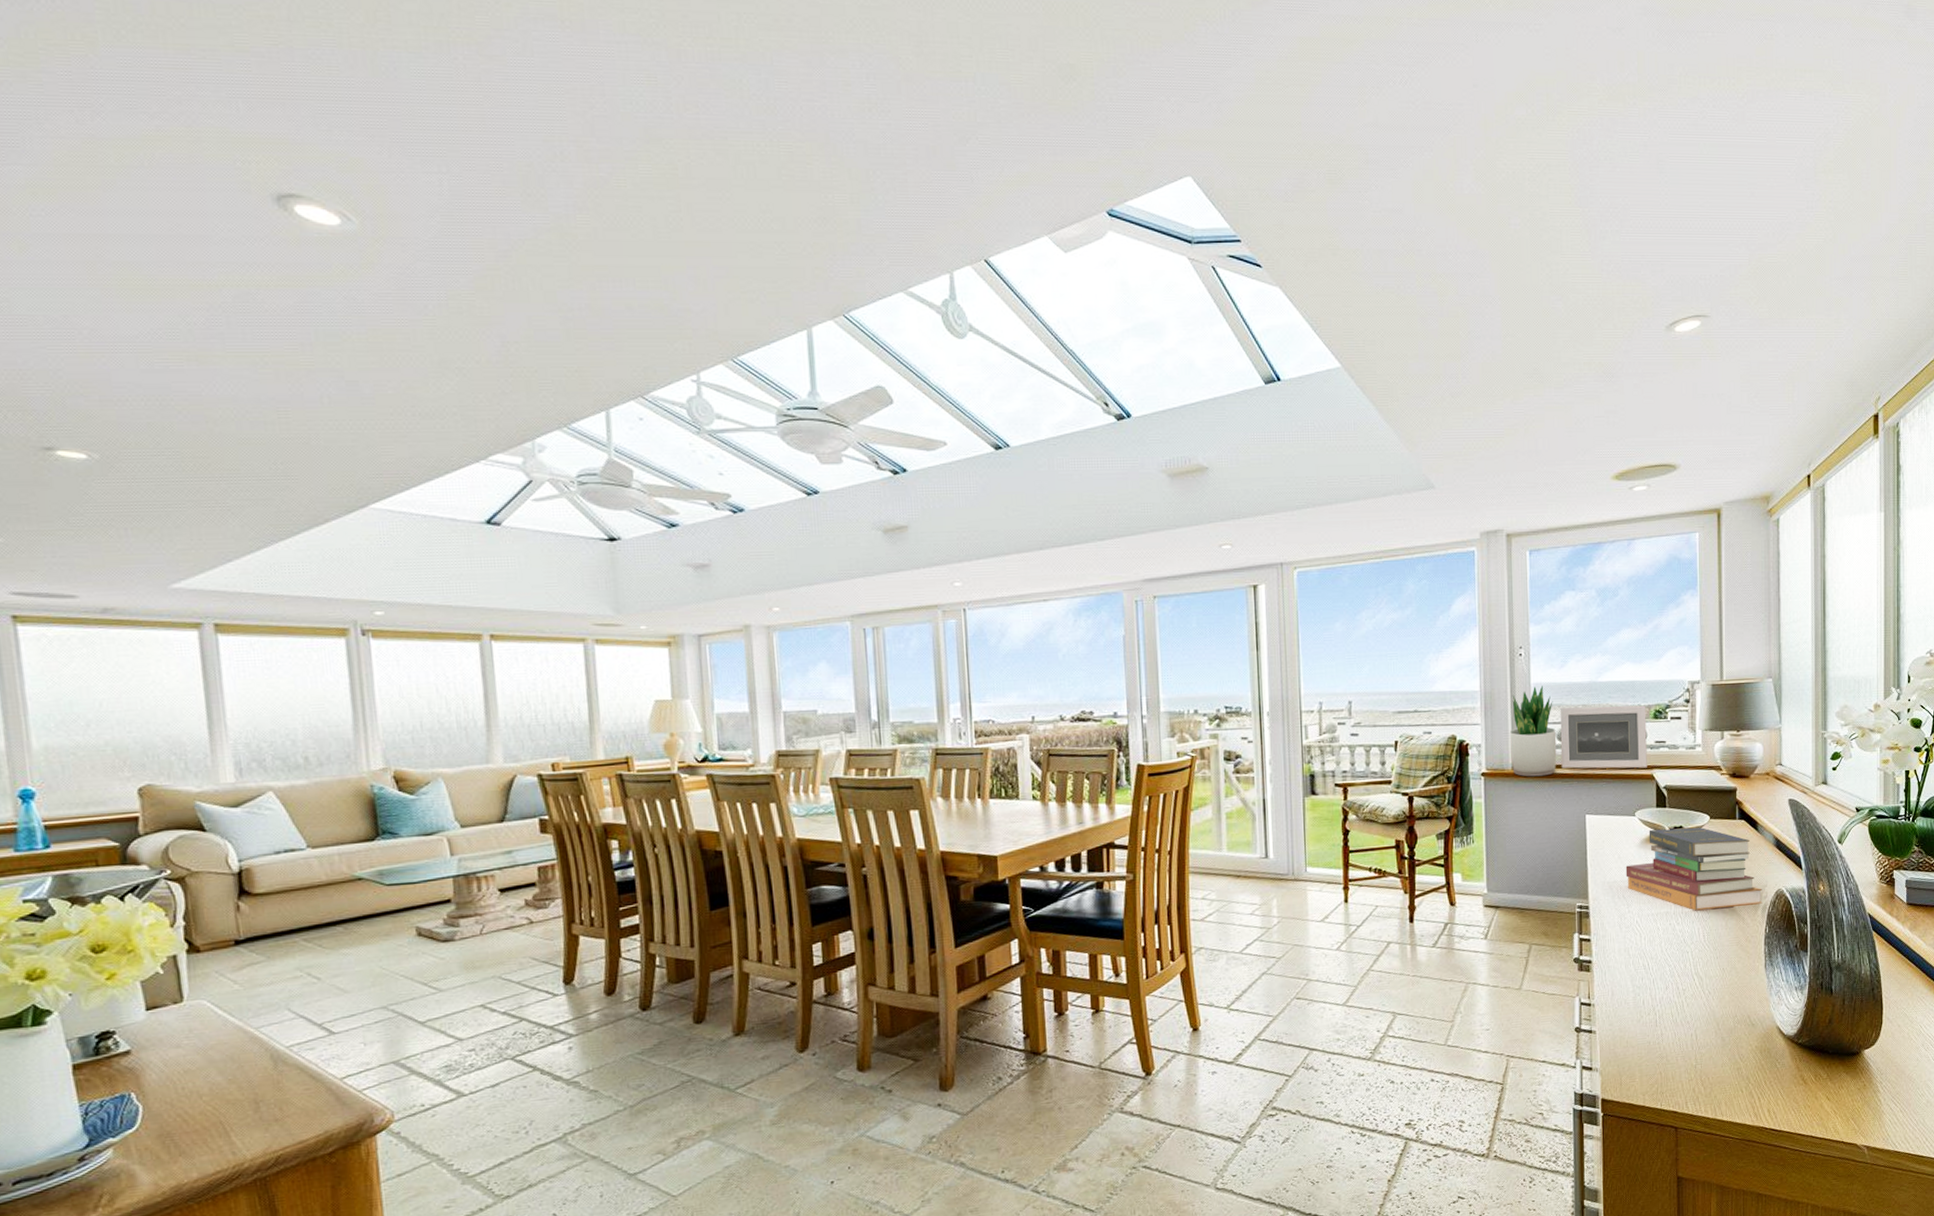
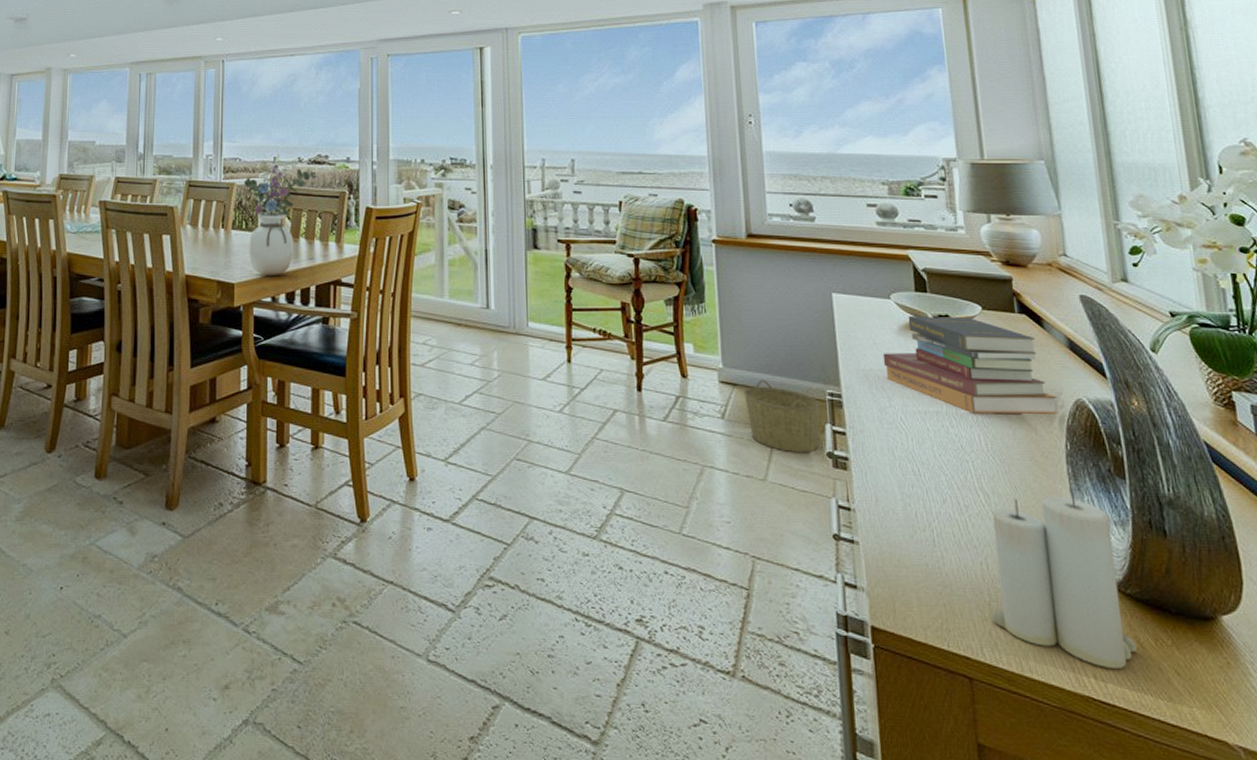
bouquet: none [1000,713,1082,845] -> present [244,154,317,275]
basket: none [1504,899,1570,962] -> present [743,379,820,454]
planter: present [1509,686,1557,777] -> none [741,155,796,248]
picture frame: present [1559,705,1647,769] -> none [796,178,901,248]
candle: none [1696,964,1802,1103] -> present [992,487,1138,669]

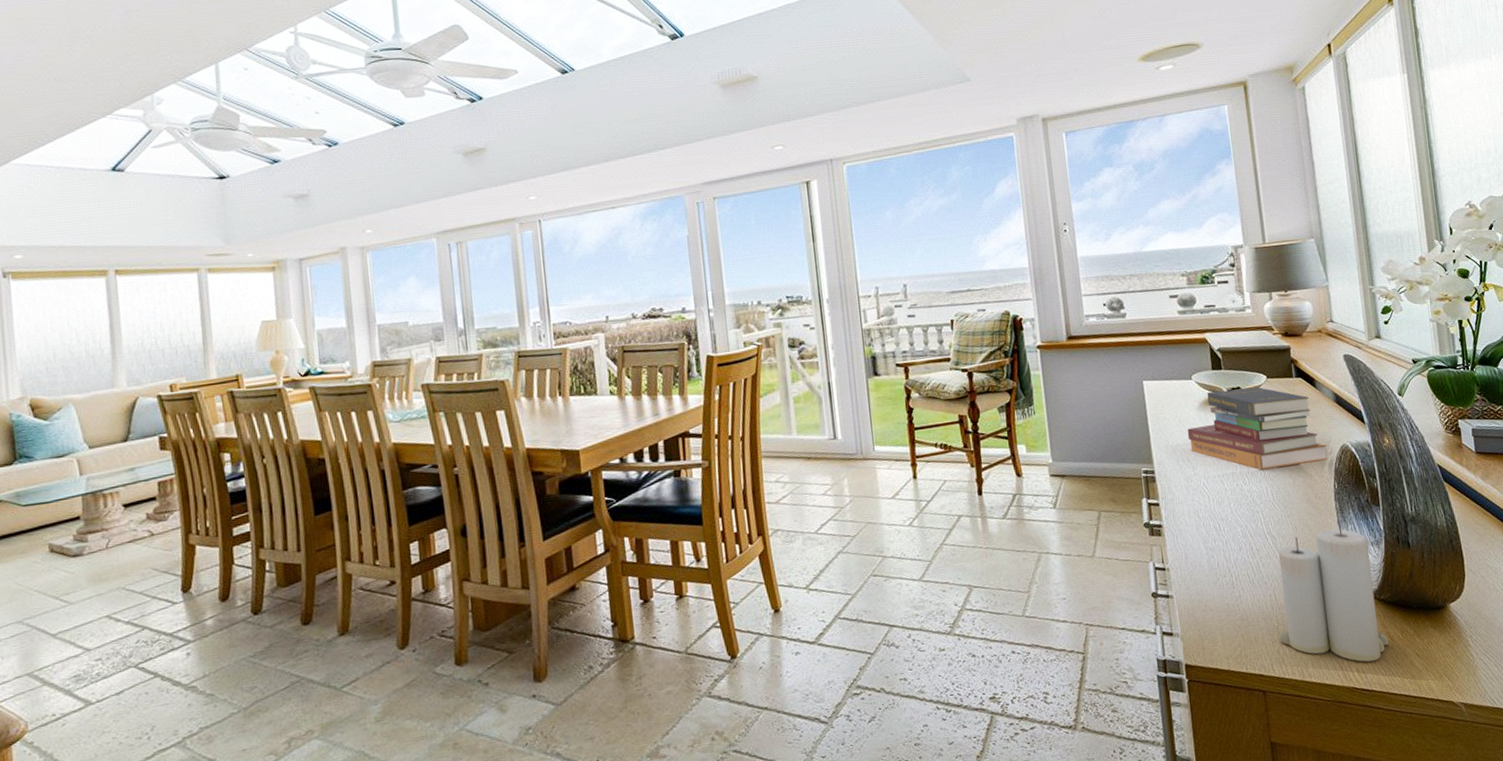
bouquet: present [244,154,317,275] -> none [577,312,653,438]
basket: present [743,379,820,454] -> none [1071,467,1137,529]

